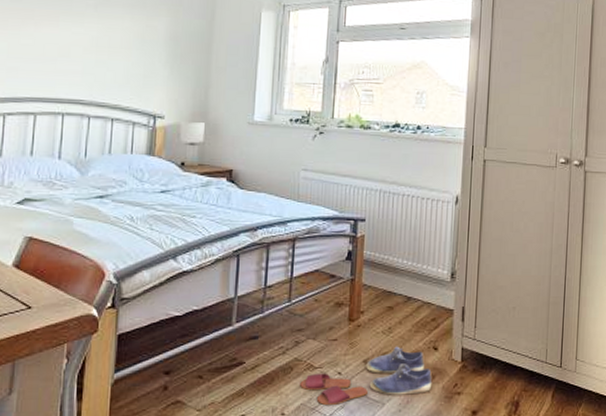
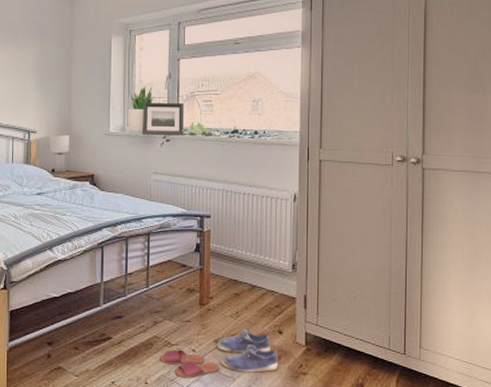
planter: none [276,70,309,125] -> present [128,86,155,135]
picture frame: none [293,88,342,129] -> present [143,102,184,136]

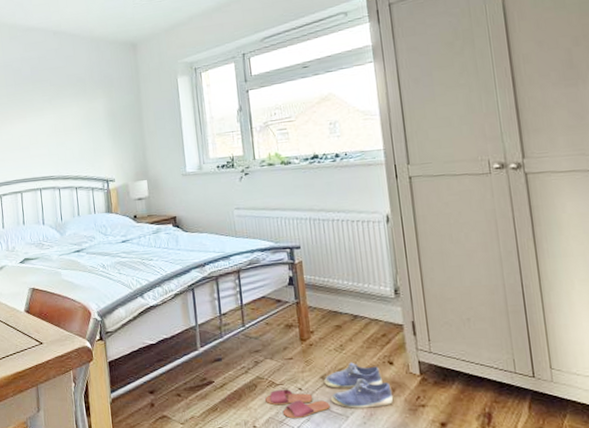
planter: present [128,86,155,135] -> none [202,121,228,173]
picture frame: present [143,102,184,136] -> none [216,134,263,171]

